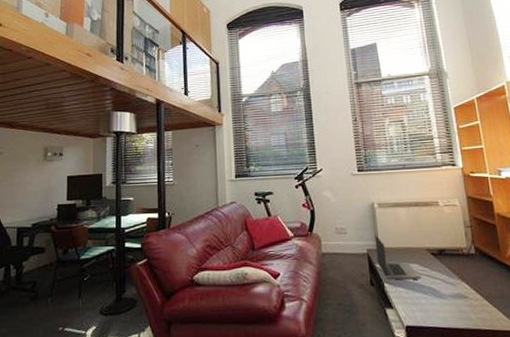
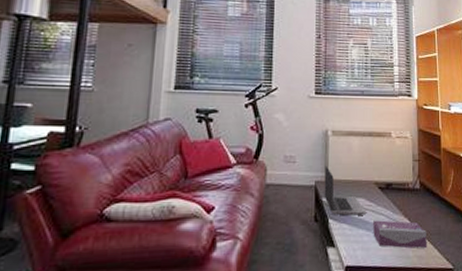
tissue box: none [429,284,490,312] -> present [373,220,426,249]

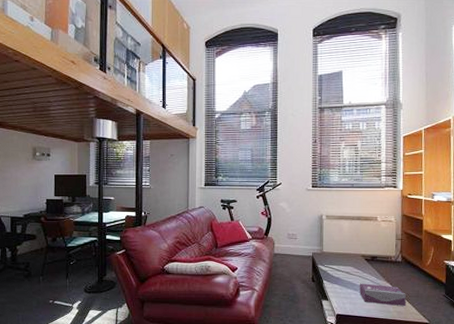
laptop computer: present [324,165,367,216] -> none [319,241,355,279]

